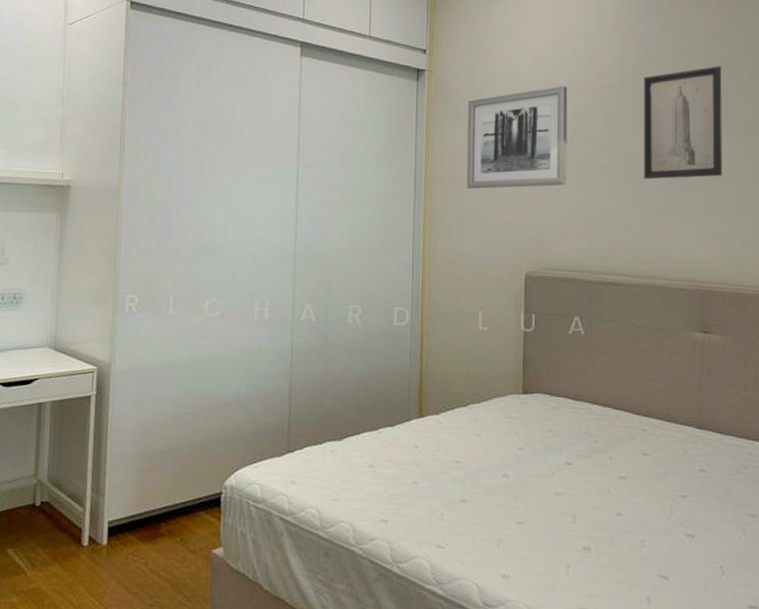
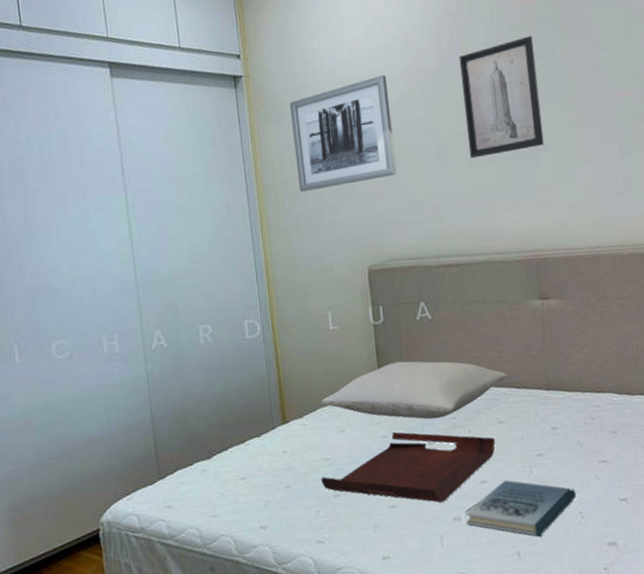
serving tray: none [449,445,636,528] -> present [321,432,495,503]
pillow: none [461,373,659,439] -> present [321,361,508,420]
book: none [595,517,719,585] -> present [465,480,576,537]

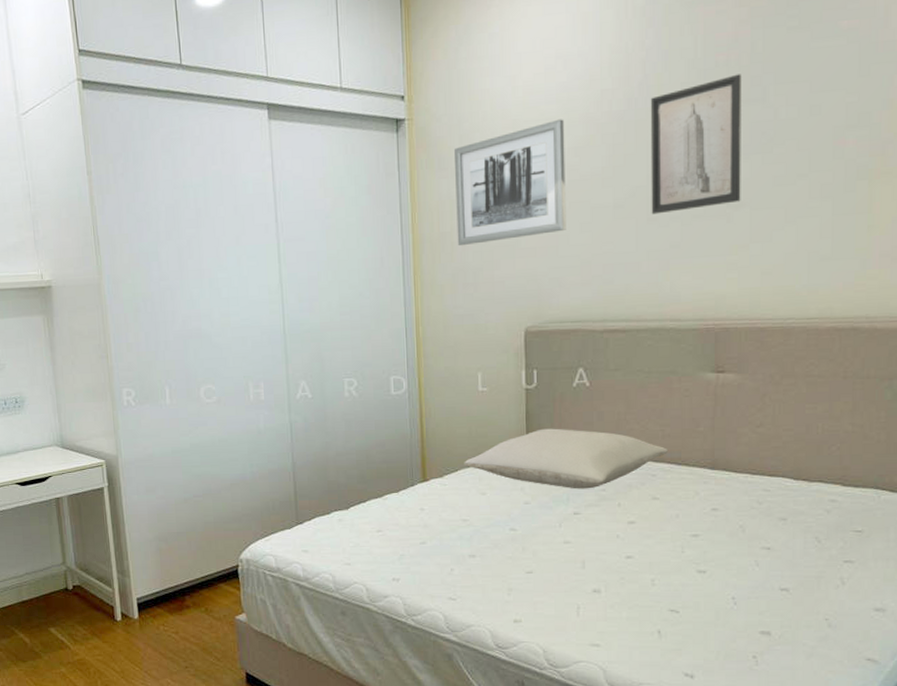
serving tray: present [321,432,495,503] -> none [457,499,646,573]
book: present [465,480,576,537] -> none [605,558,731,617]

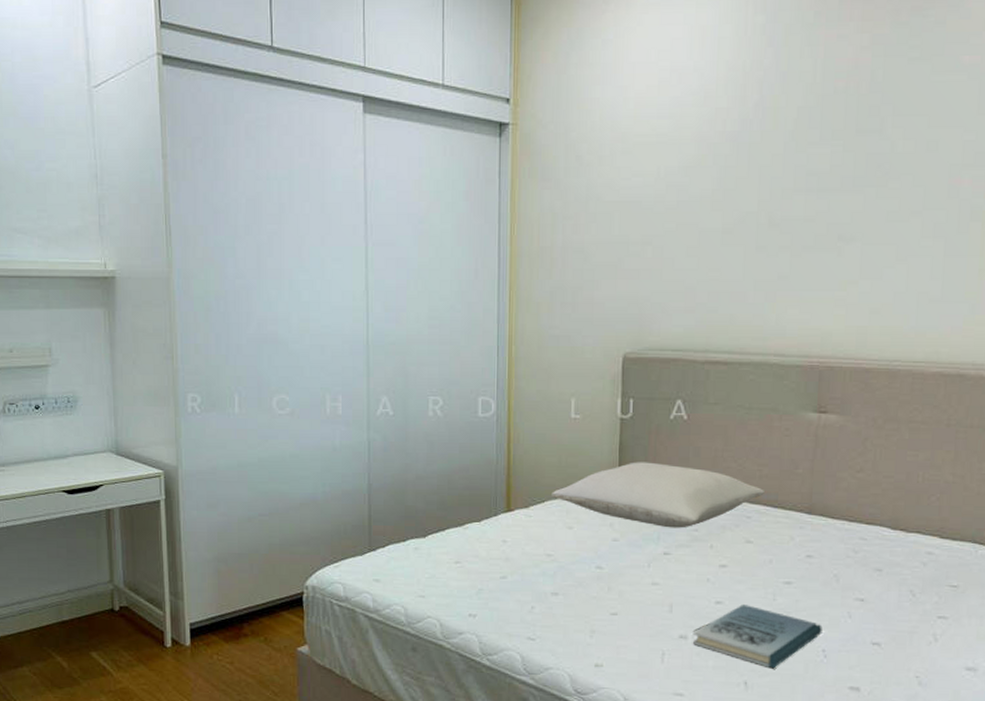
wall art: present [455,119,566,246] -> none [557,136,676,263]
book: none [605,558,731,617] -> present [692,605,822,669]
wall art: present [650,74,742,215] -> none [760,102,860,243]

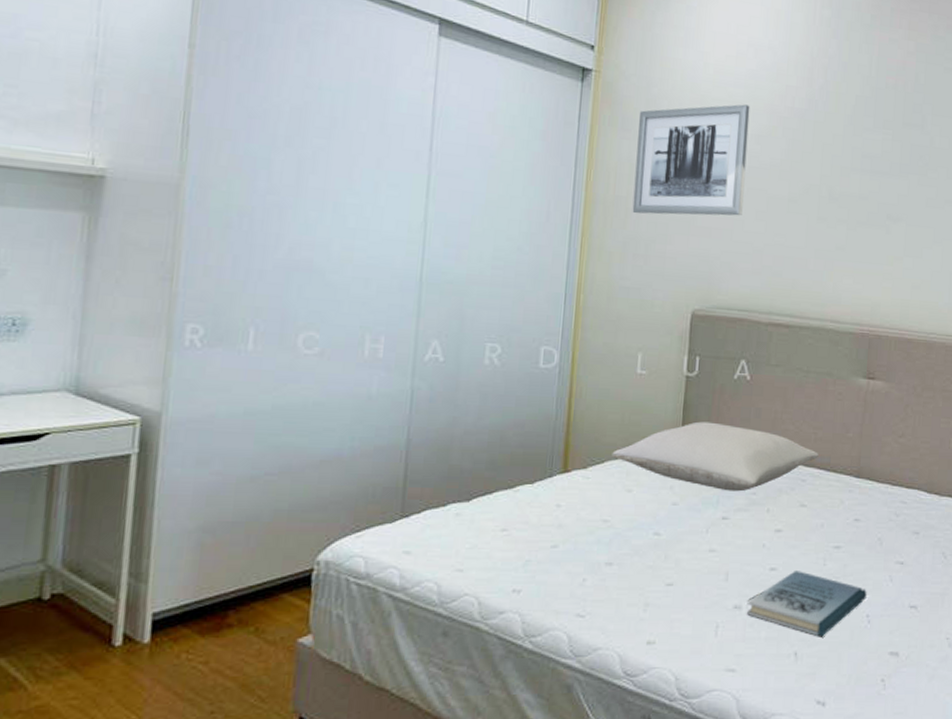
wall art: none [557,136,676,263] -> present [632,104,750,216]

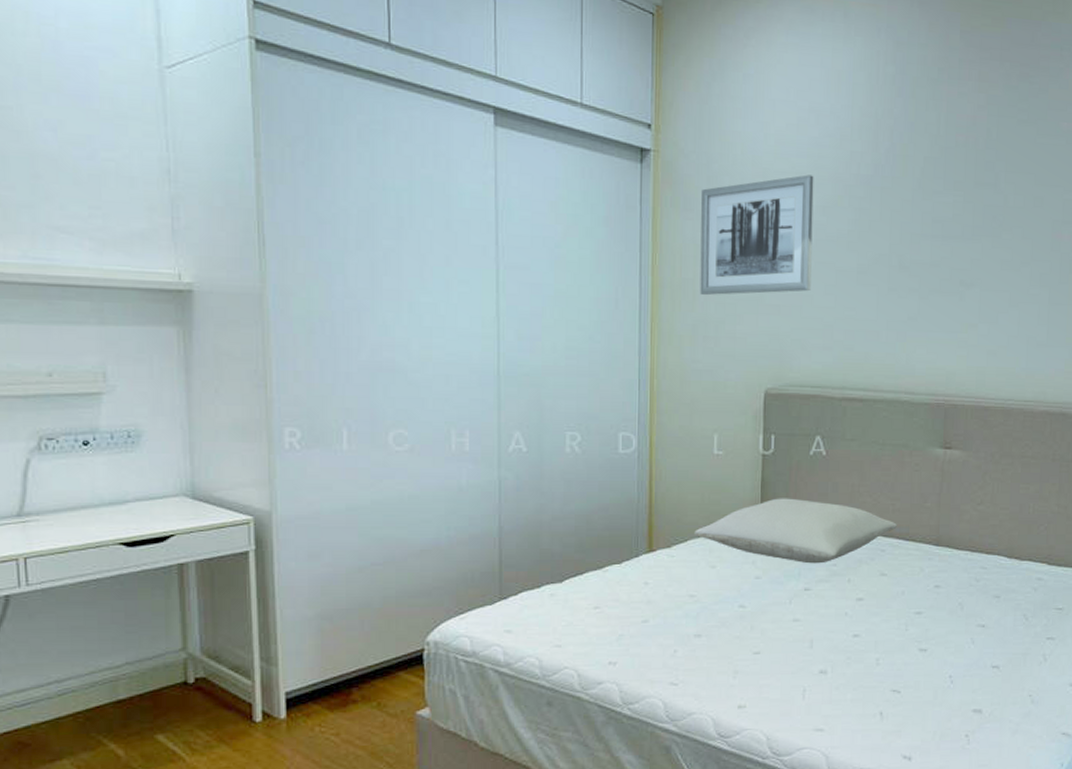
book: present [746,571,867,637] -> none [831,636,949,698]

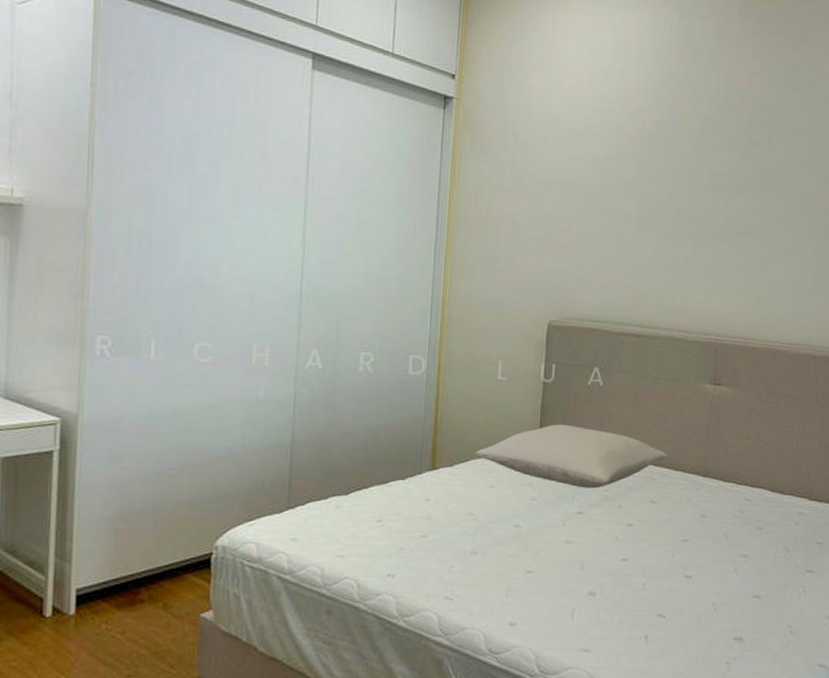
wall art: present [700,174,814,296] -> none [492,126,602,233]

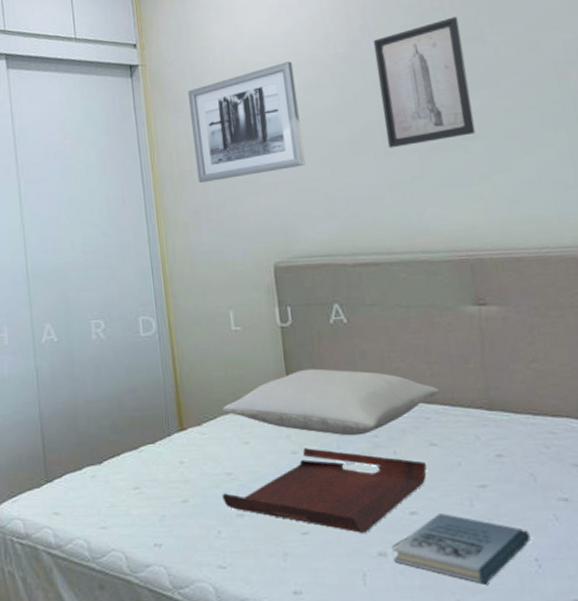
serving tray: none [460,496,643,574] -> present [222,448,427,533]
wall art: none [492,126,602,233] -> present [188,61,306,183]
book: none [600,561,713,623] -> present [391,513,531,584]
wall art: none [670,118,752,231] -> present [373,17,476,148]

